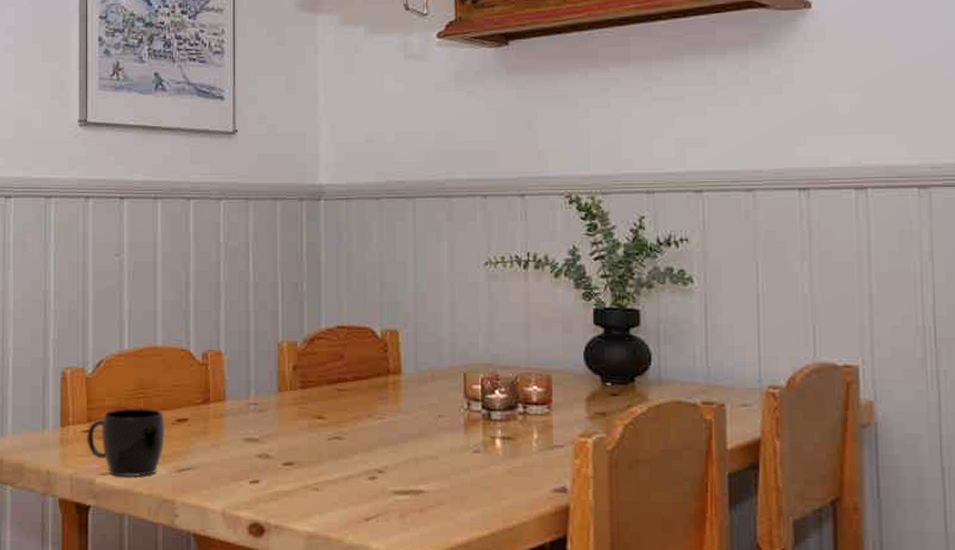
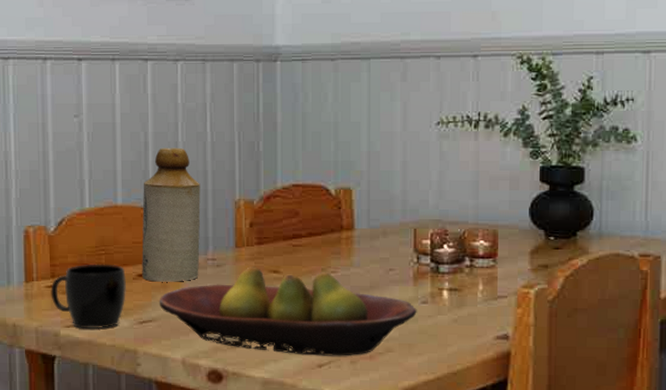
bottle: none [181,287,242,428] -> present [142,147,201,282]
fruit bowl: none [198,412,469,509] -> present [159,267,417,356]

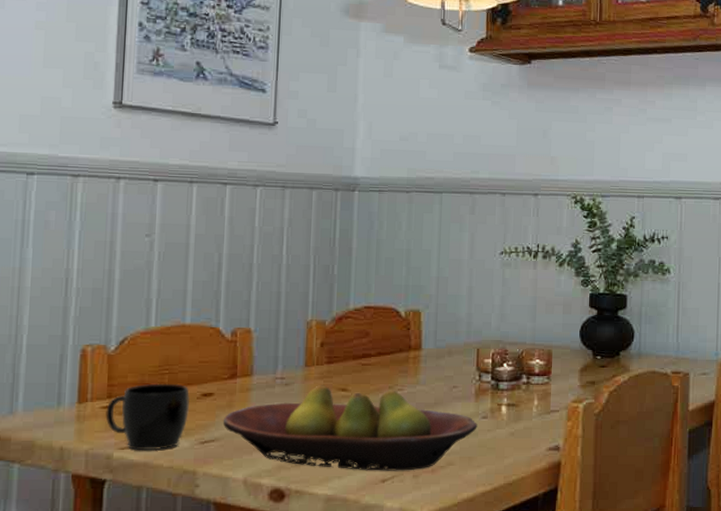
bottle: present [142,147,201,282] -> none [207,268,273,401]

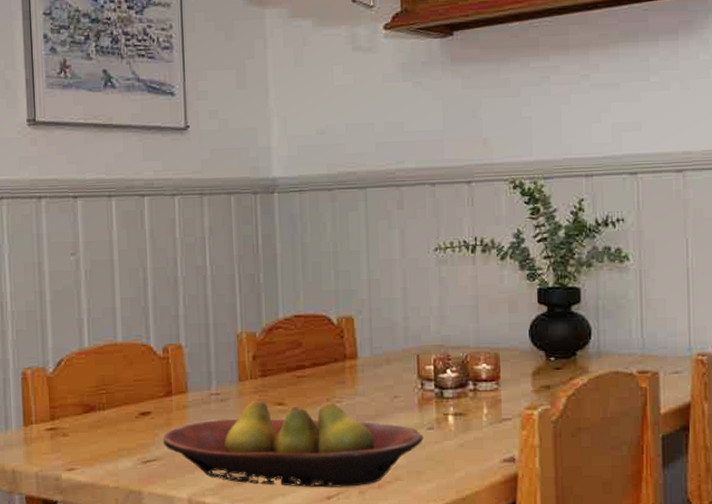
mug: present [105,384,190,451] -> none [50,404,130,472]

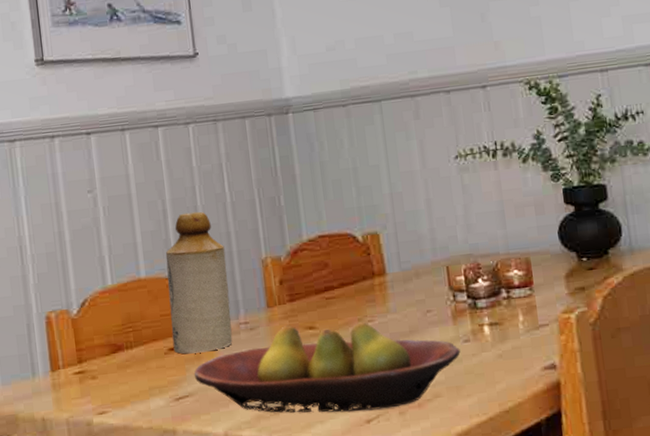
bottle: none [143,282,203,420] -> present [165,211,233,354]

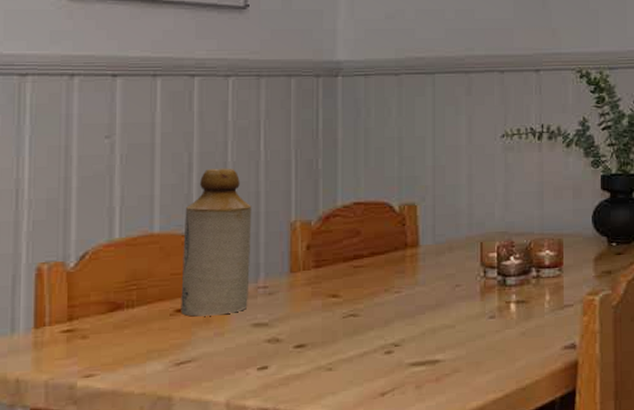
fruit bowl: present [194,322,461,413] -> none [200,292,484,384]

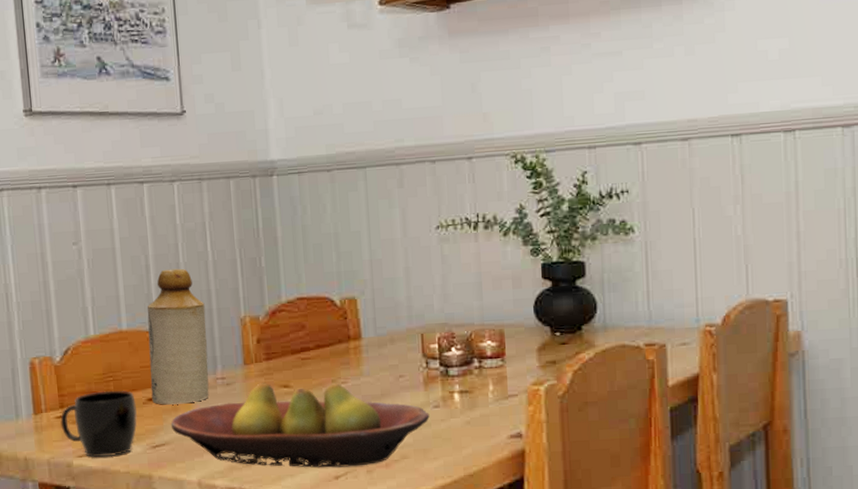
mug: none [66,301,162,378] -> present [60,391,138,458]
fruit bowl: none [200,292,484,384] -> present [170,383,430,468]

